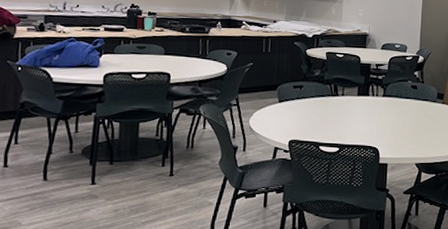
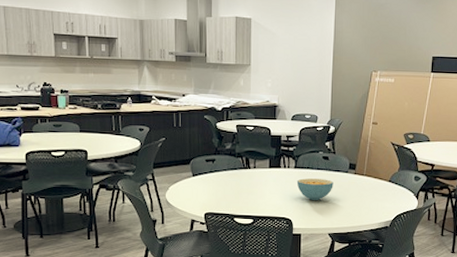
cereal bowl: none [384,107,421,129] -> present [296,178,333,200]

